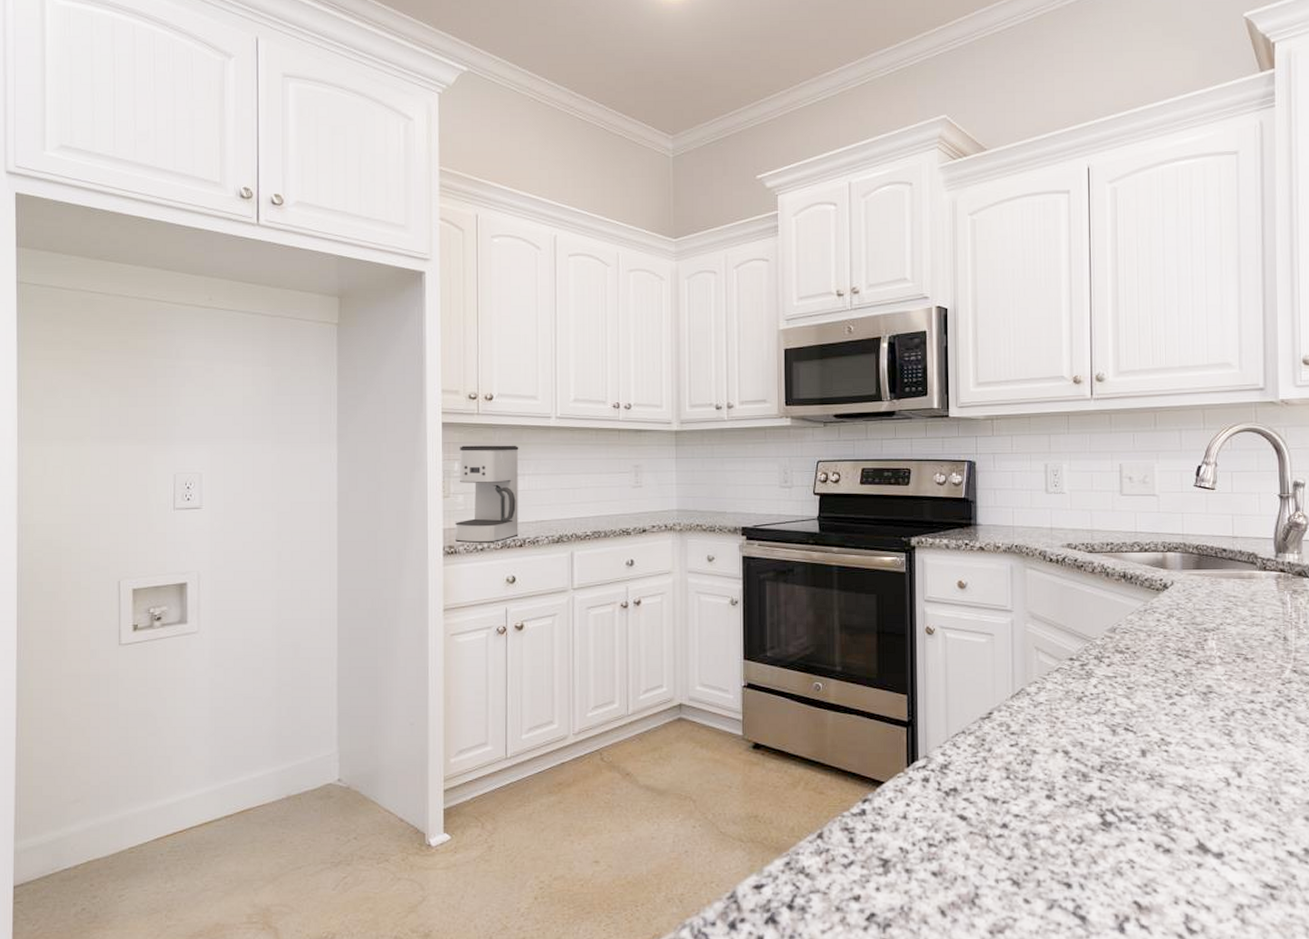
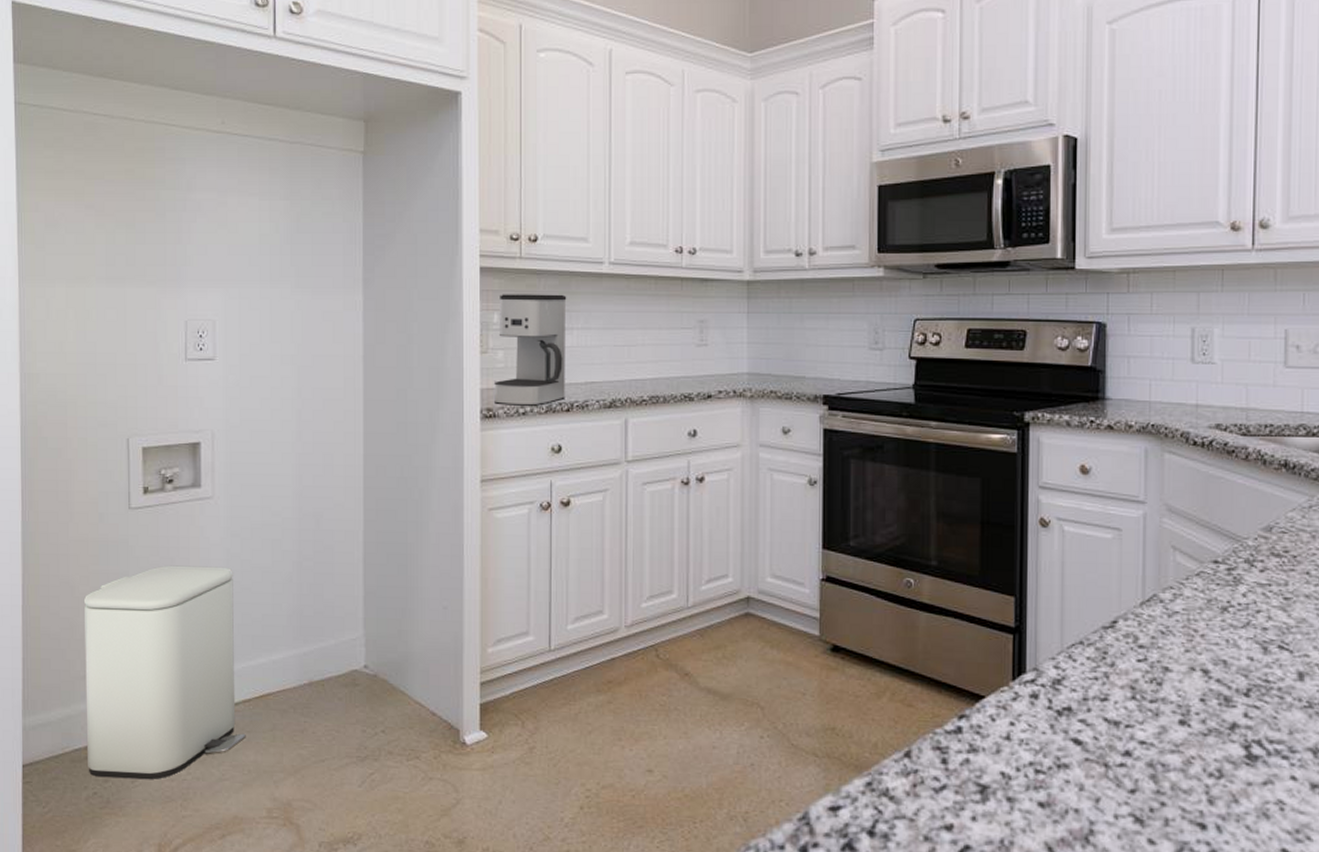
pedal bin: none [75,695,228,893] -> present [83,565,246,779]

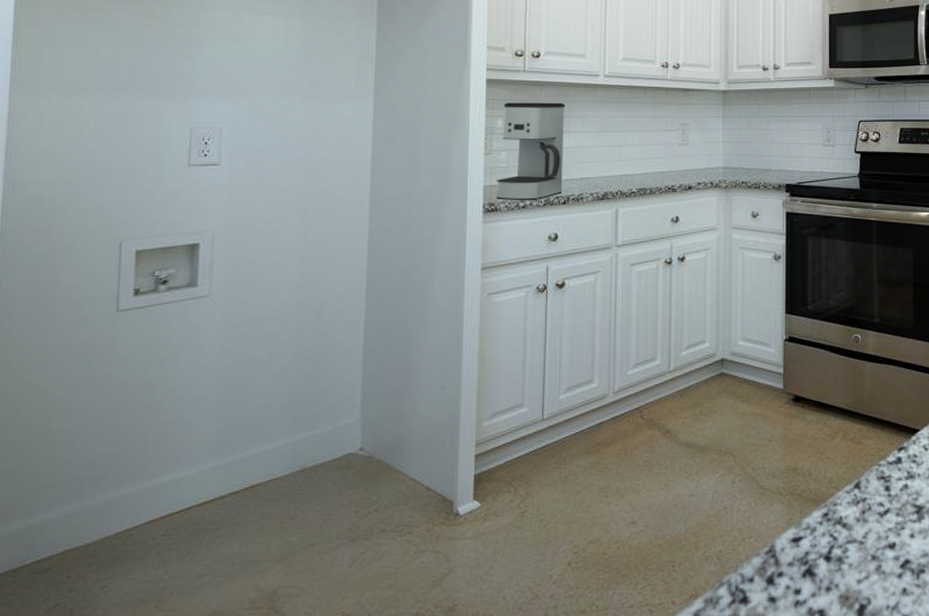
pedal bin: present [83,565,246,779] -> none [50,362,232,587]

